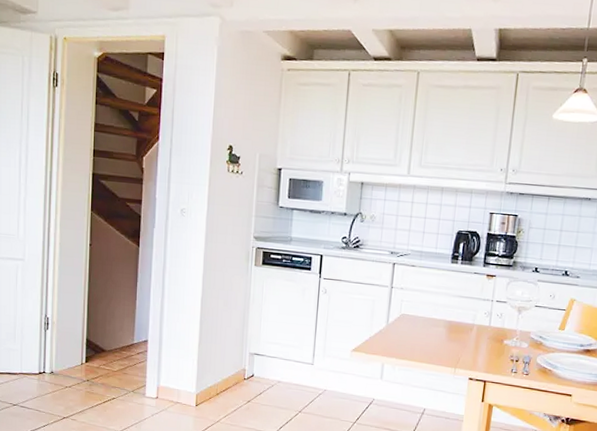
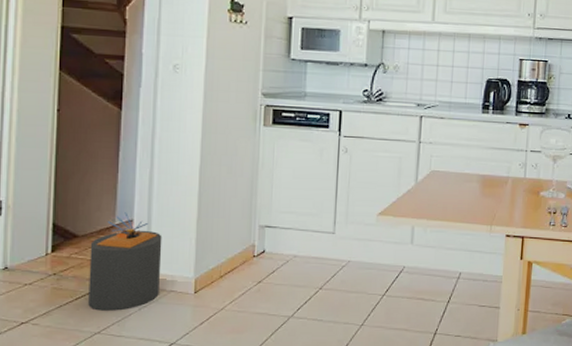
trash can: none [113,333,171,415] -> present [88,212,162,311]

